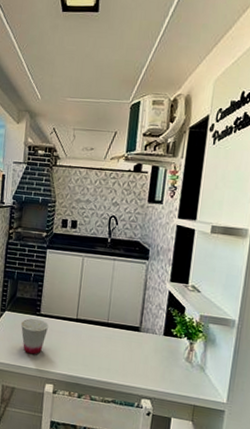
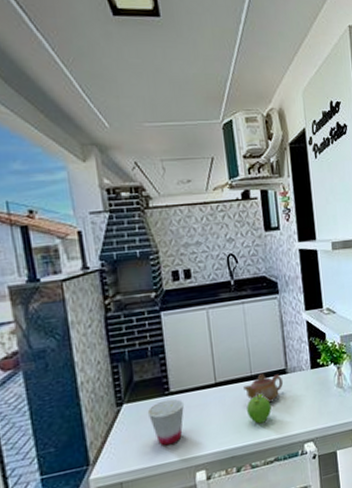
fruit: none [97,340,119,366] -> present [247,393,272,424]
teapot: none [98,323,135,352] -> present [243,373,284,403]

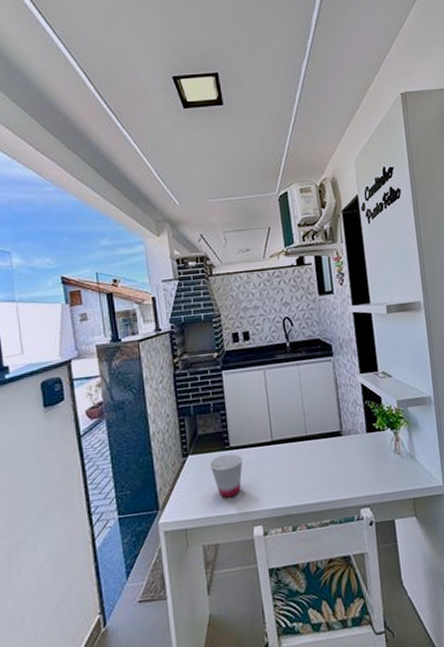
teapot: present [243,373,284,403] -> none [299,434,339,464]
fruit: present [247,393,272,424] -> none [302,454,327,485]

